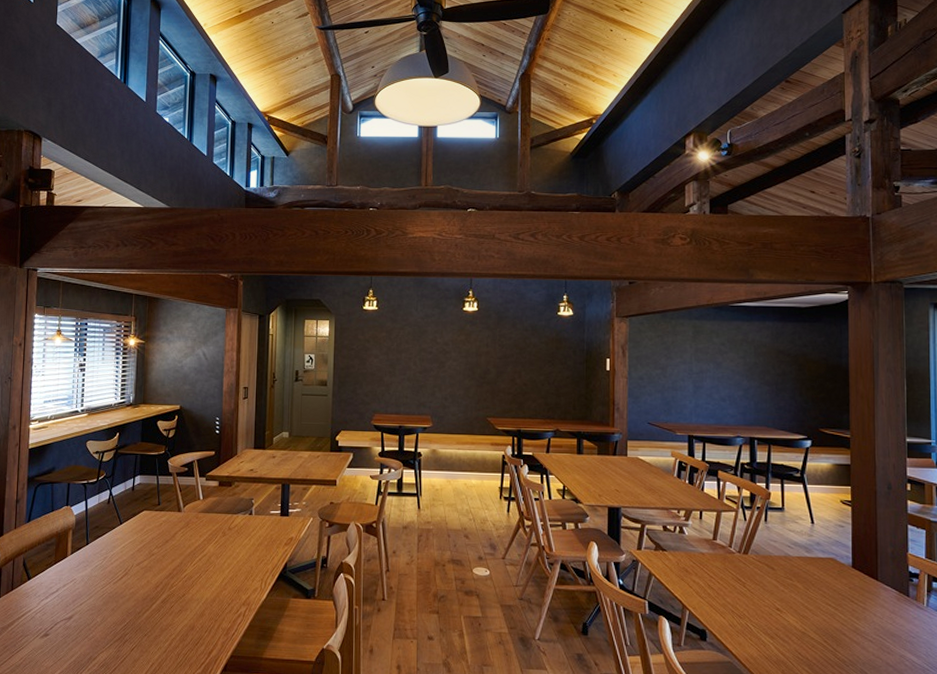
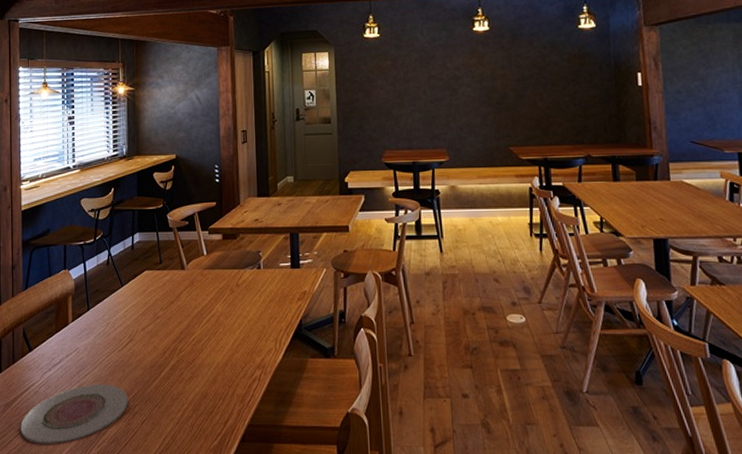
plate: none [15,613,119,667] -> present [21,384,128,445]

